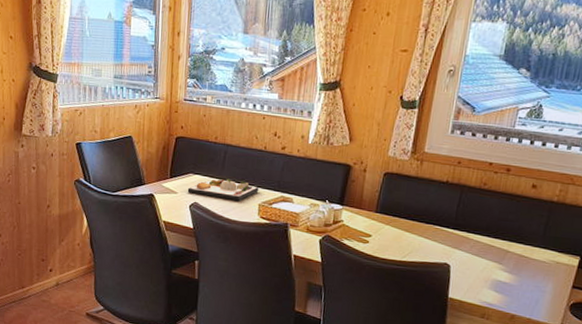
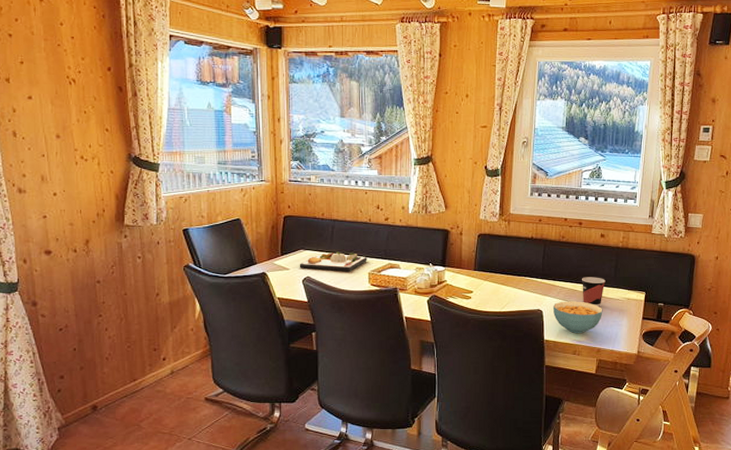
cereal bowl: none [462,257,524,296] -> present [552,301,603,334]
cup: none [500,232,532,268] -> present [582,277,606,306]

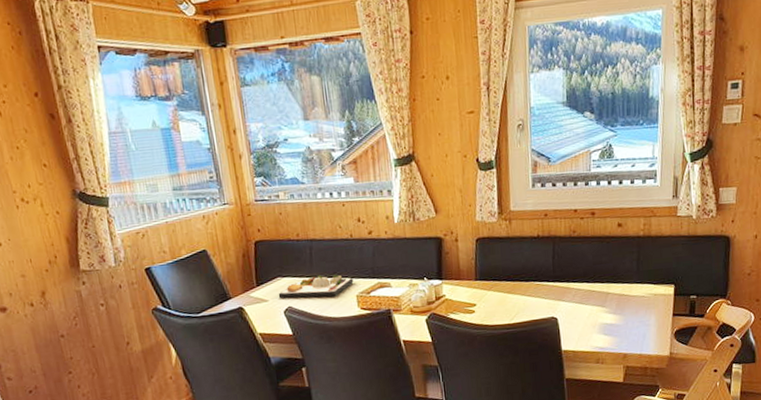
cereal bowl: present [552,301,603,334] -> none [568,302,627,340]
cup: present [582,277,606,306] -> none [600,273,627,307]

